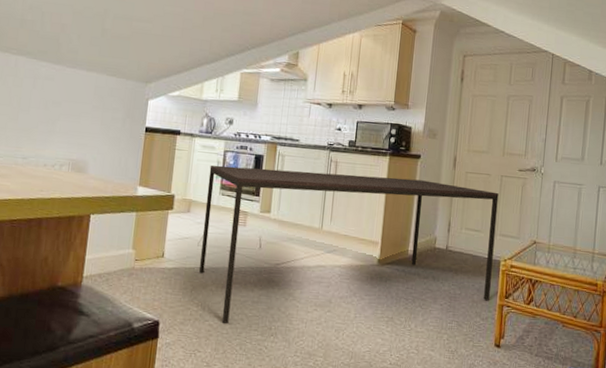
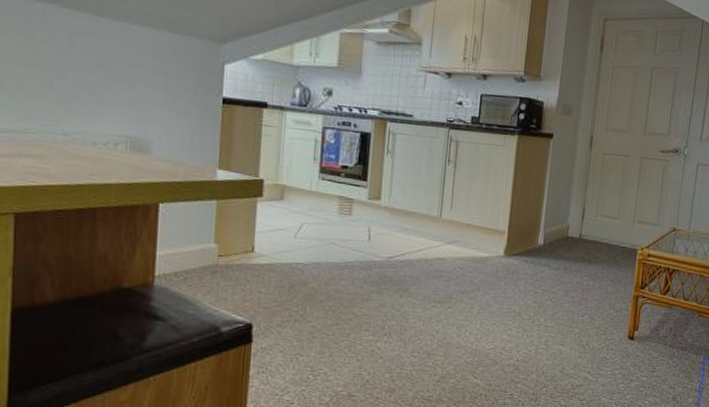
dining table: present [199,165,499,325] -> none [298,144,638,325]

